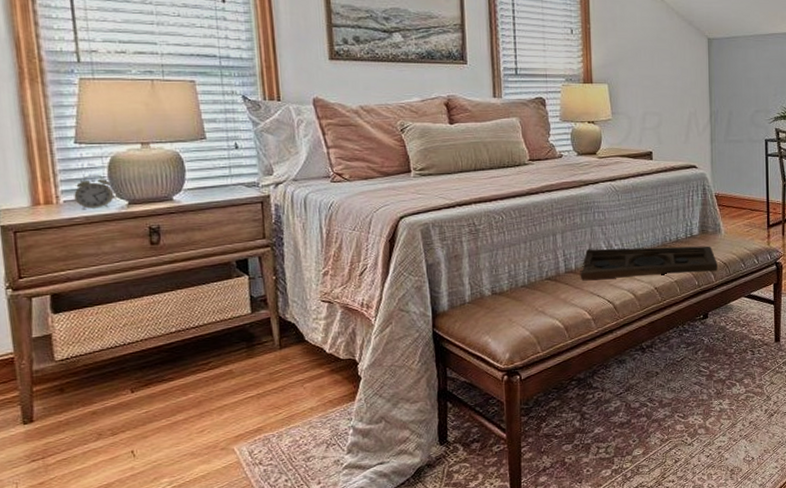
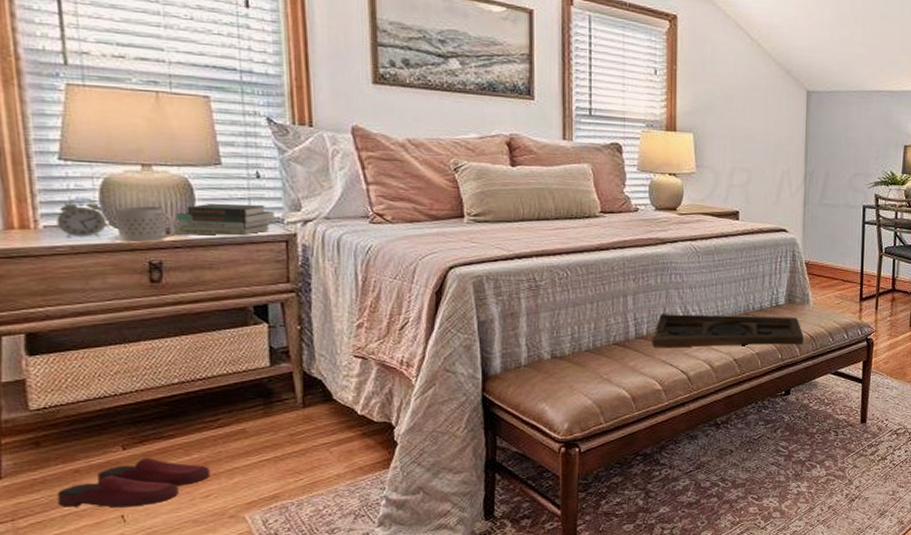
slippers: none [78,398,204,445] -> present [57,457,210,508]
mug: none [121,179,171,211] -> present [115,206,176,243]
books: none [168,171,251,202] -> present [174,203,275,236]

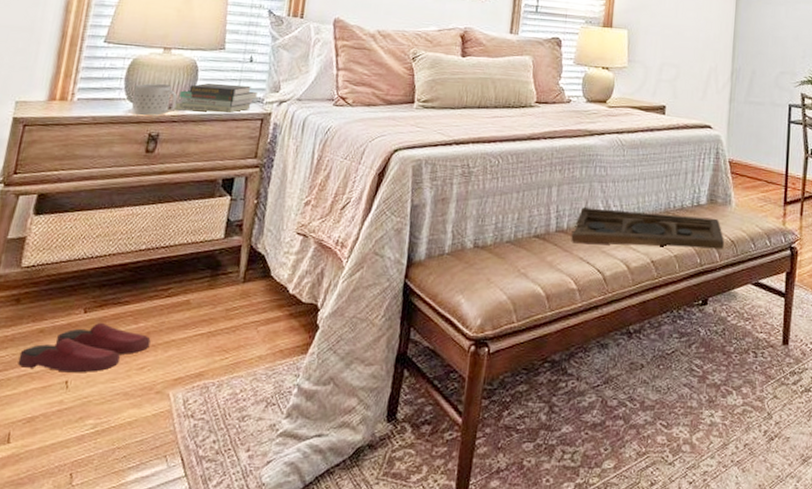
alarm clock: present [56,198,107,238] -> none [88,75,126,110]

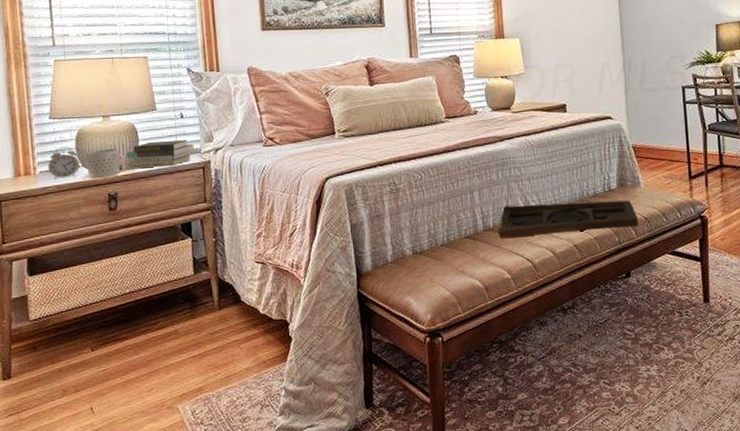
slippers: present [18,322,151,373] -> none [47,357,153,401]
alarm clock: none [88,75,126,110] -> present [48,147,80,180]

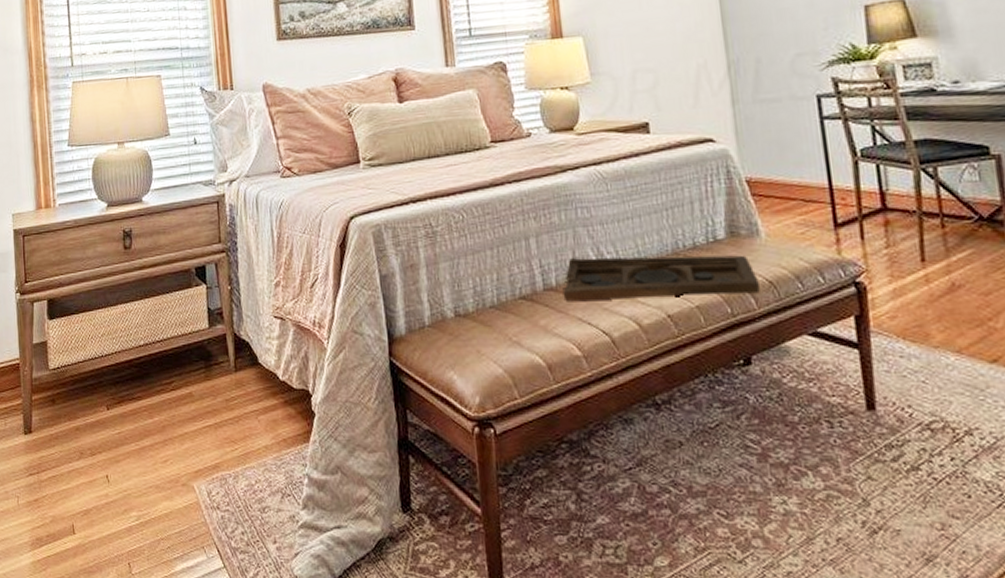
alarm clock: present [48,147,80,180] -> none [66,177,96,213]
mug: present [86,148,126,180] -> none [101,179,140,214]
books: present [125,139,194,170] -> none [139,169,208,204]

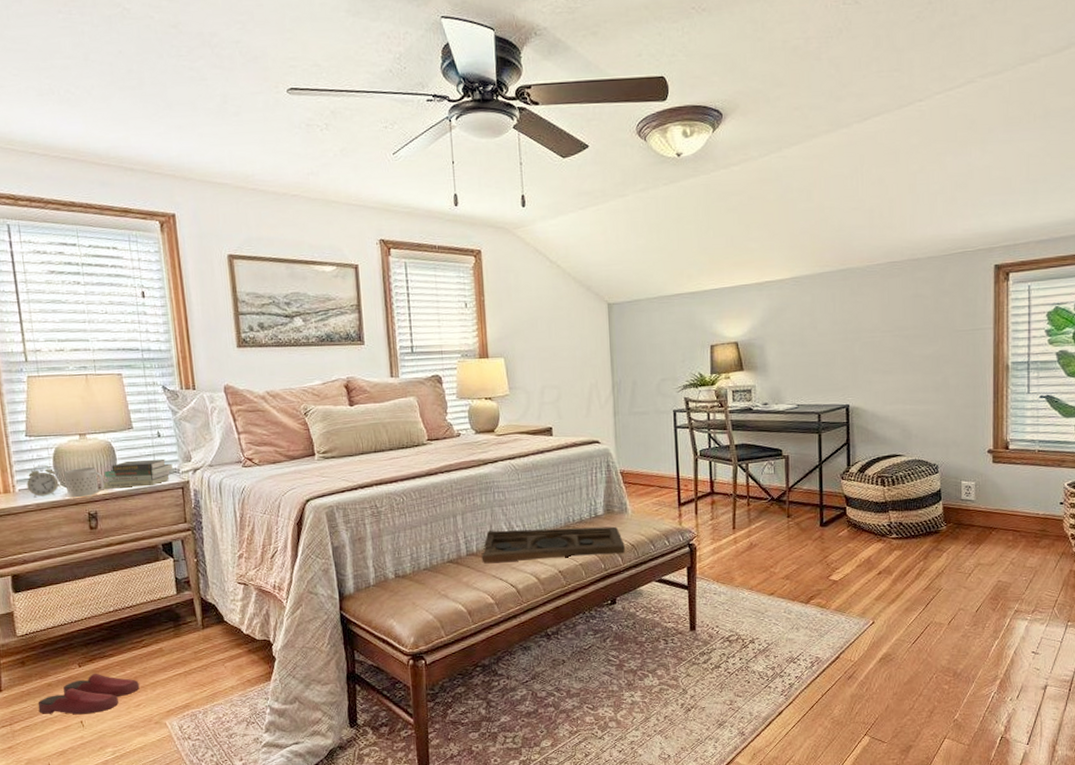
slippers: none [65,418,167,468] -> present [37,673,140,715]
alarm clock: none [66,177,96,213] -> present [26,465,59,498]
mug: none [101,179,140,214] -> present [64,467,105,498]
books: none [139,169,208,204] -> present [103,459,173,489]

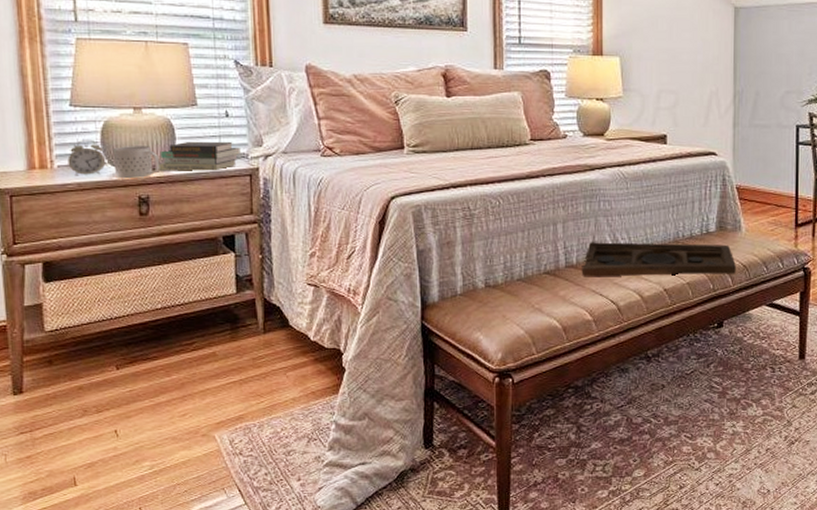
slippers: present [37,673,140,715] -> none [65,377,187,423]

